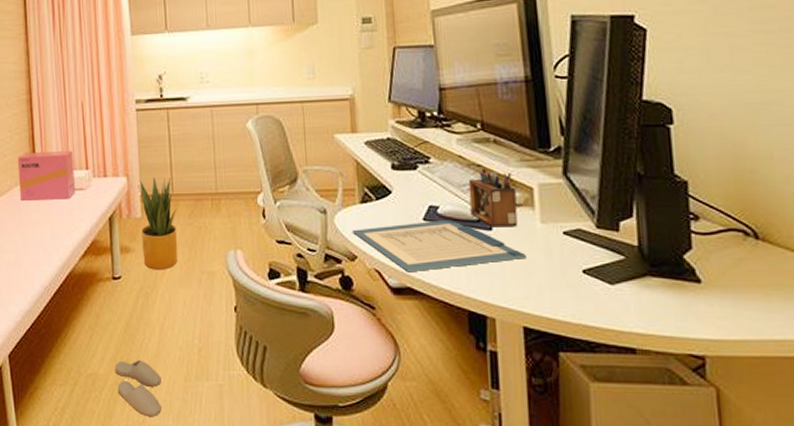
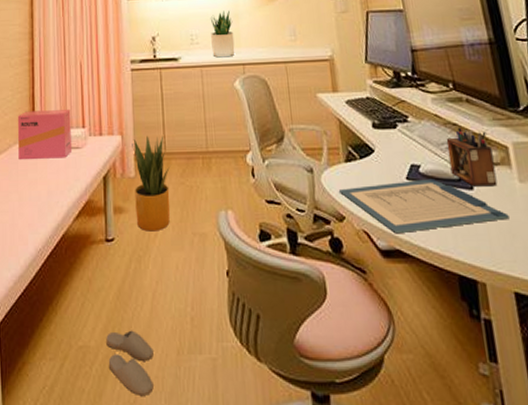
planter: none [221,46,248,97] -> present [210,10,235,58]

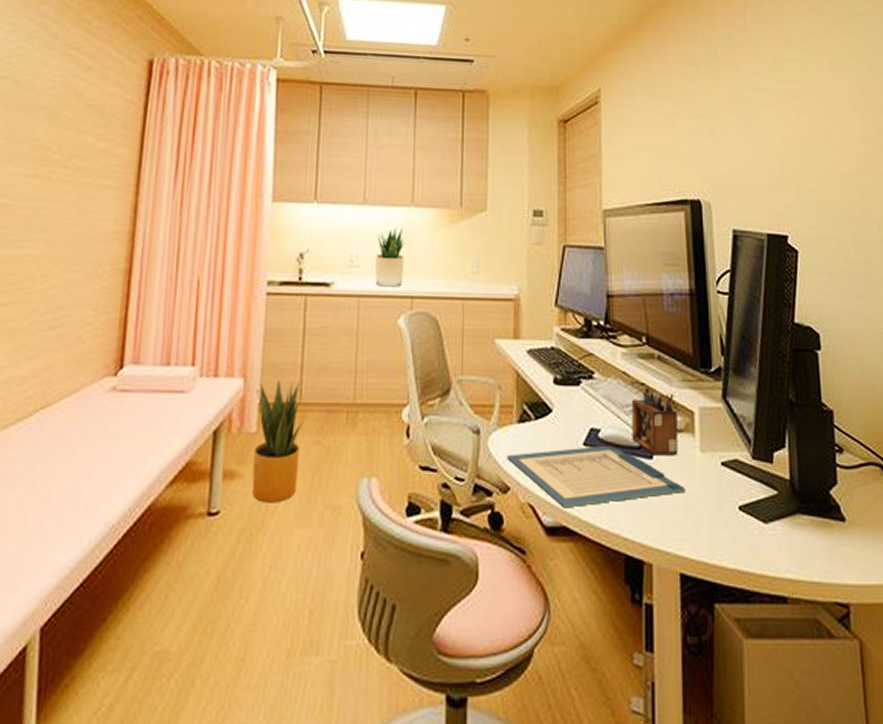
box: present [17,110,71,159] -> none [95,339,177,405]
slippers: present [106,330,154,396] -> none [193,629,256,711]

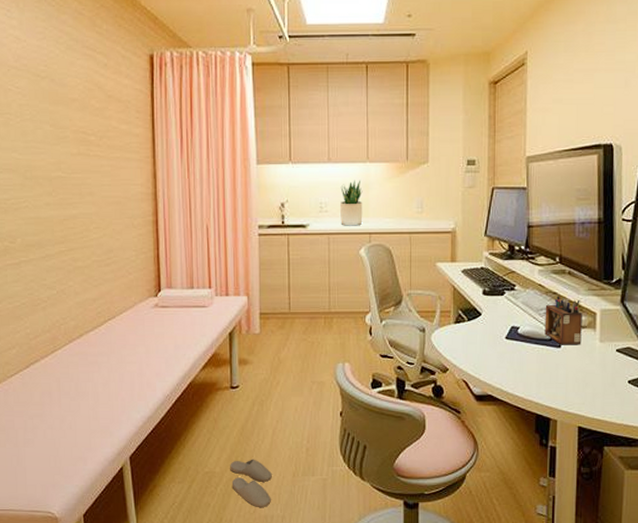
slippers: none [193,629,256,711] -> present [230,459,272,507]
planter: present [252,379,305,503] -> none [257,296,294,380]
clipboard: present [507,445,685,508] -> none [446,338,586,383]

